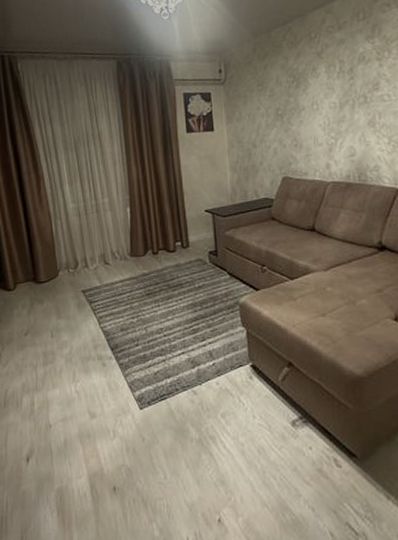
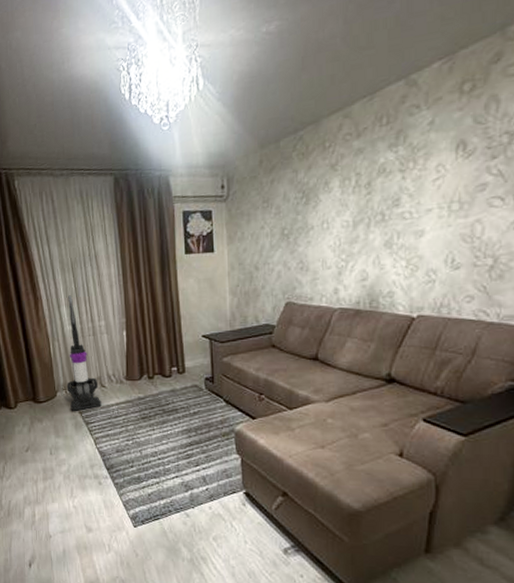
vacuum cleaner: none [69,173,105,290] -> present [66,295,102,411]

